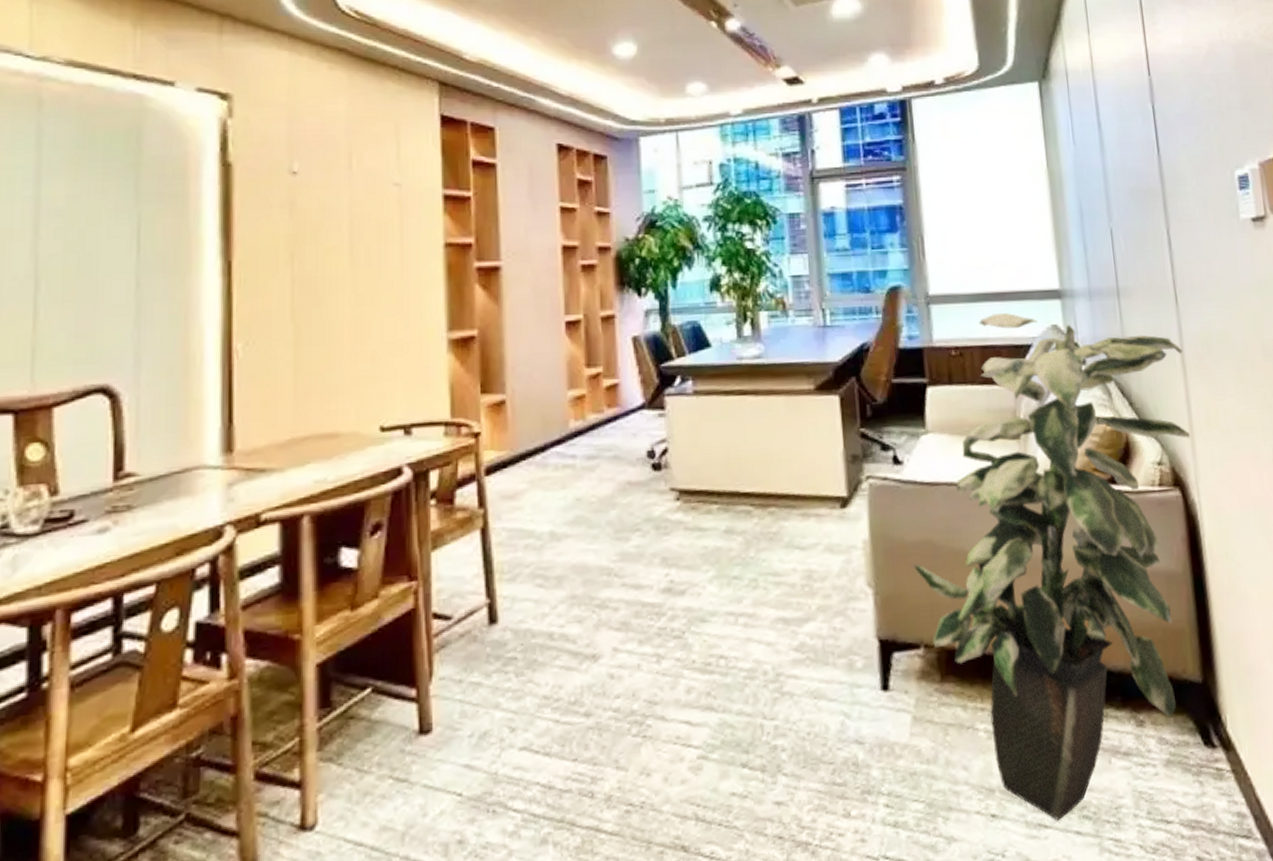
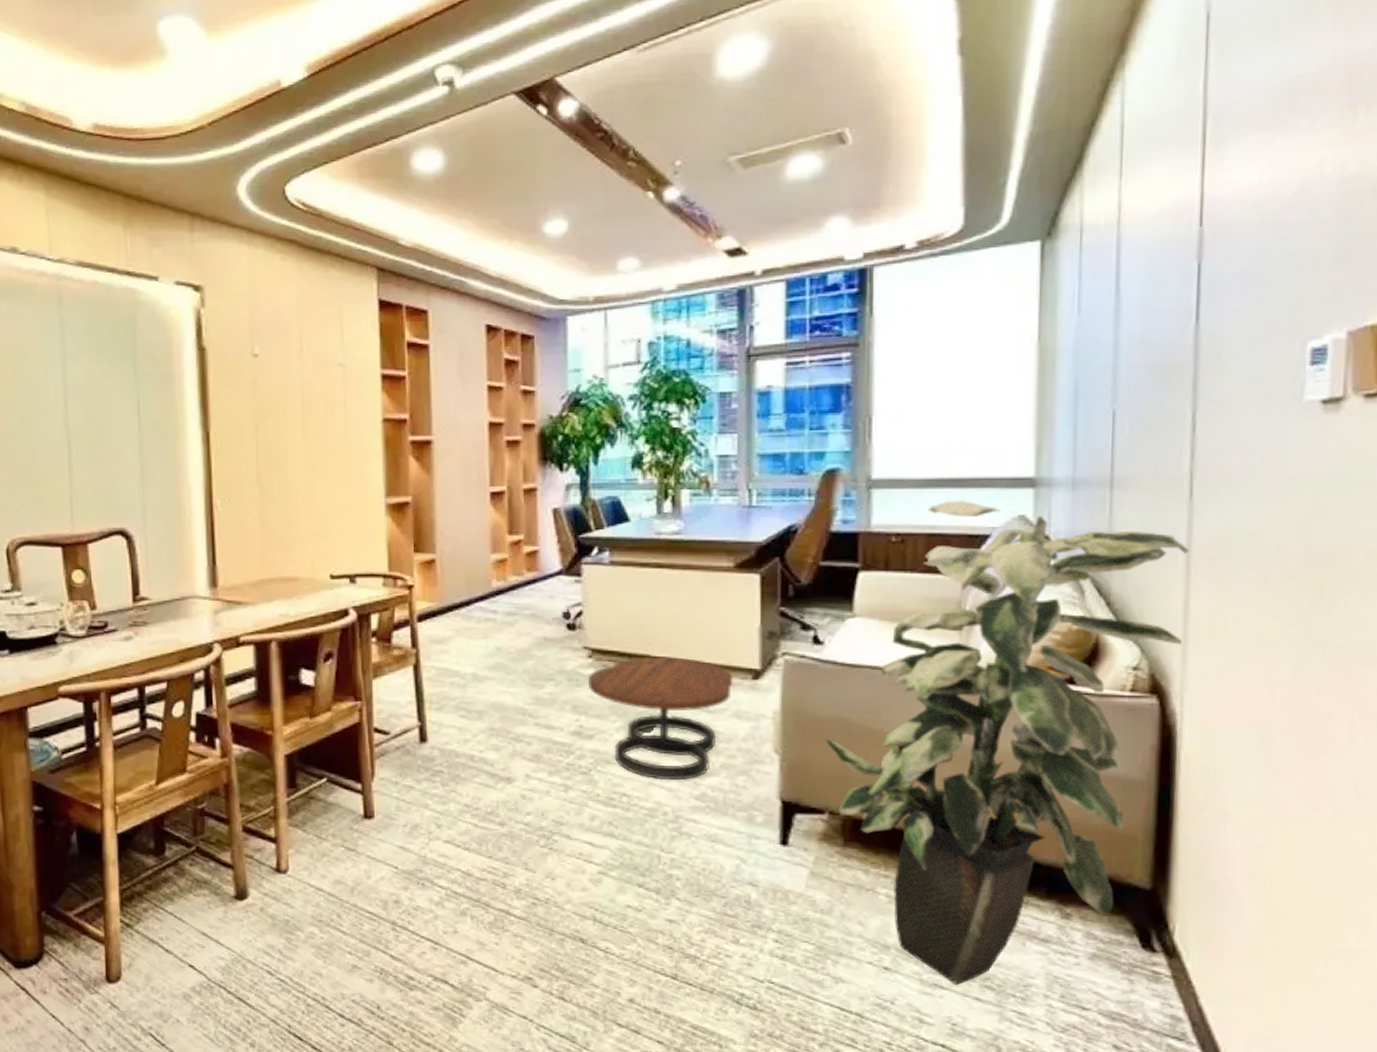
coffee table: none [676,491,823,634] -> present [587,656,733,781]

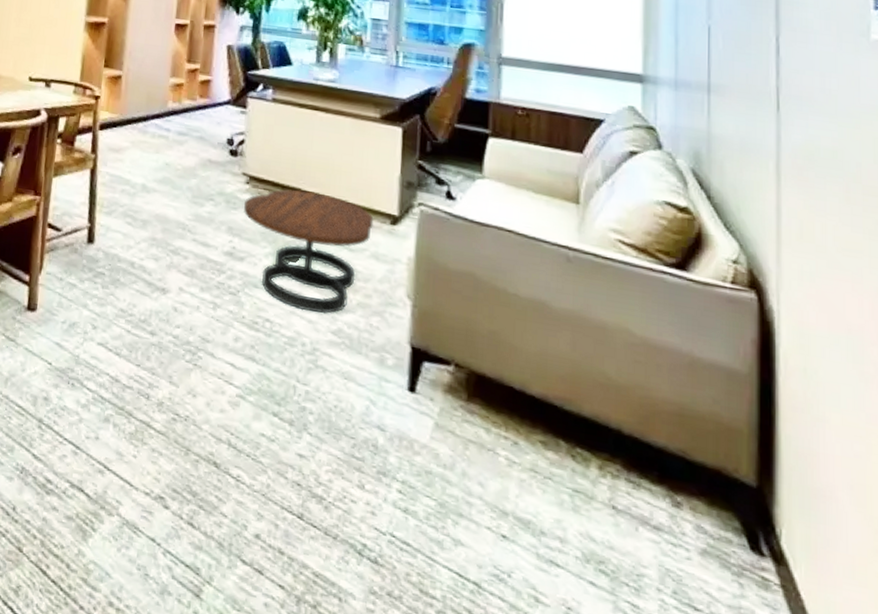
indoor plant: present [825,499,1189,985] -> none [454,84,778,565]

